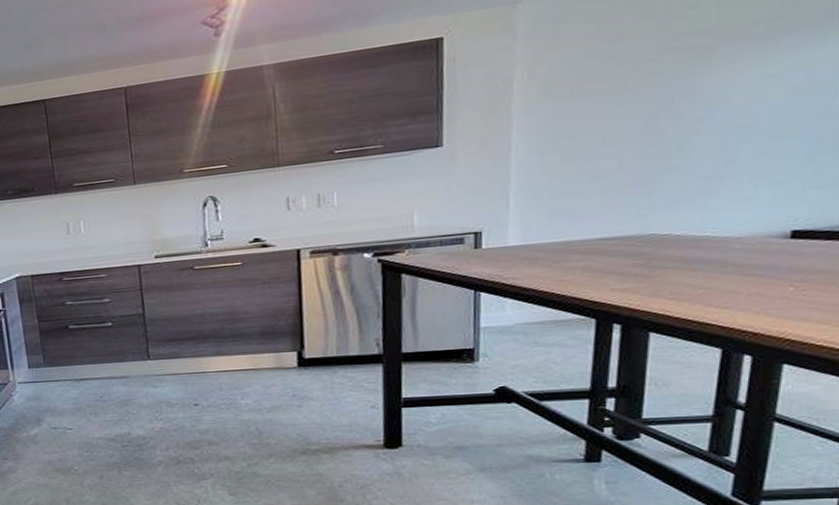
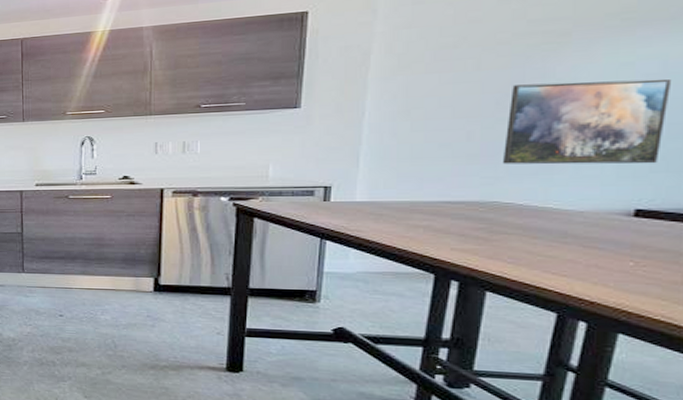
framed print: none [656,88,820,193] -> present [502,78,672,165]

